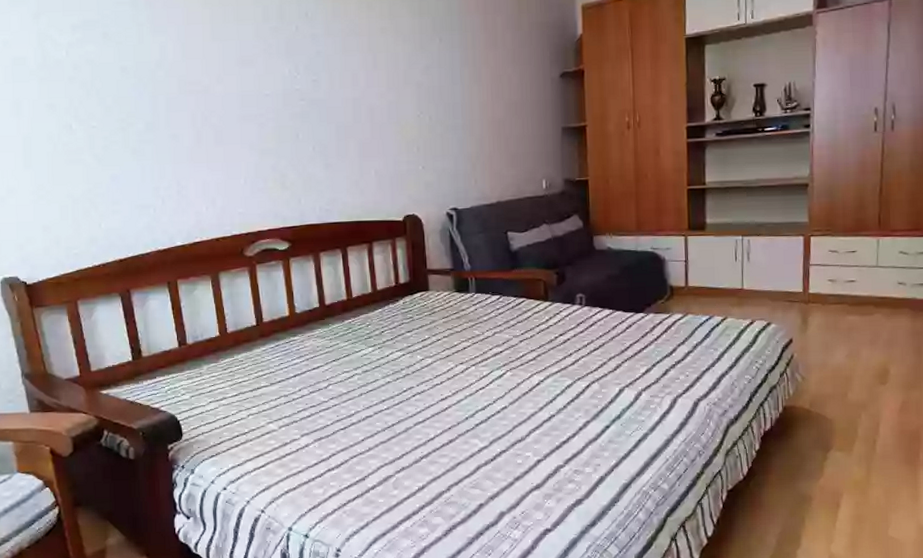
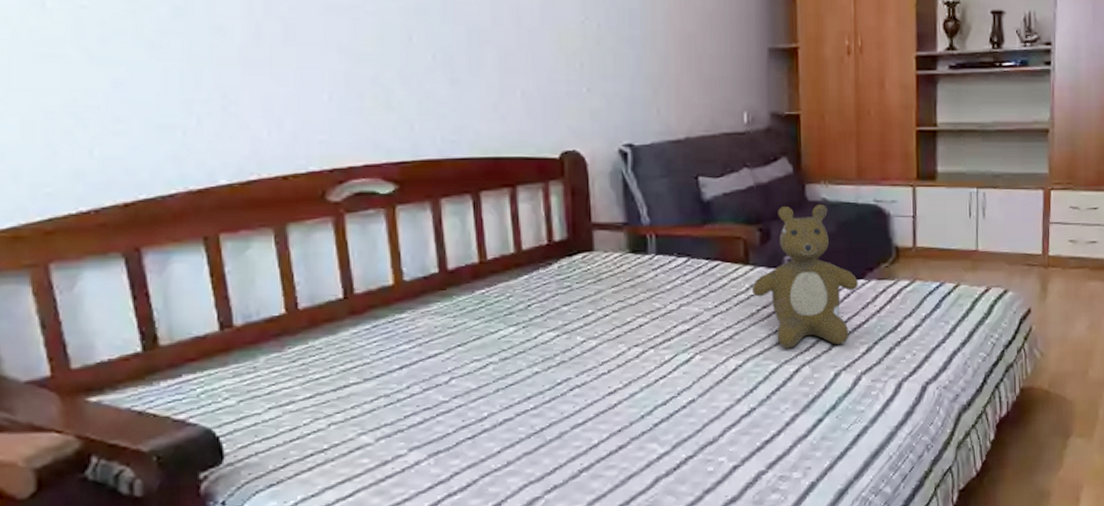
teddy bear: none [550,252,638,369] -> present [751,204,858,349]

